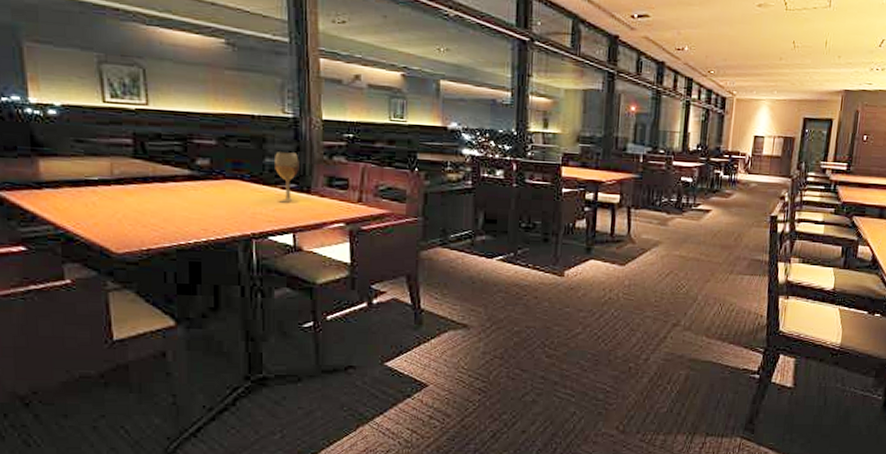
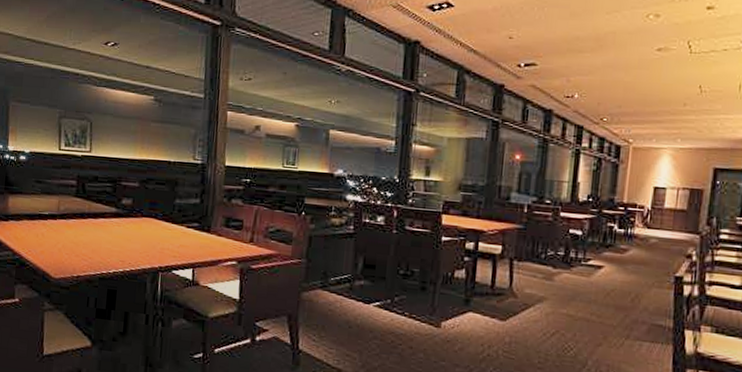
wine glass: present [273,152,299,204] -> none [181,194,204,242]

